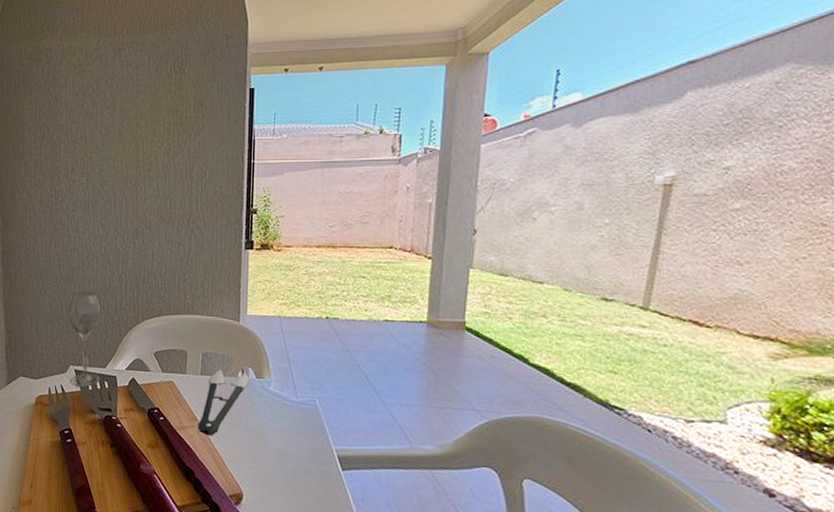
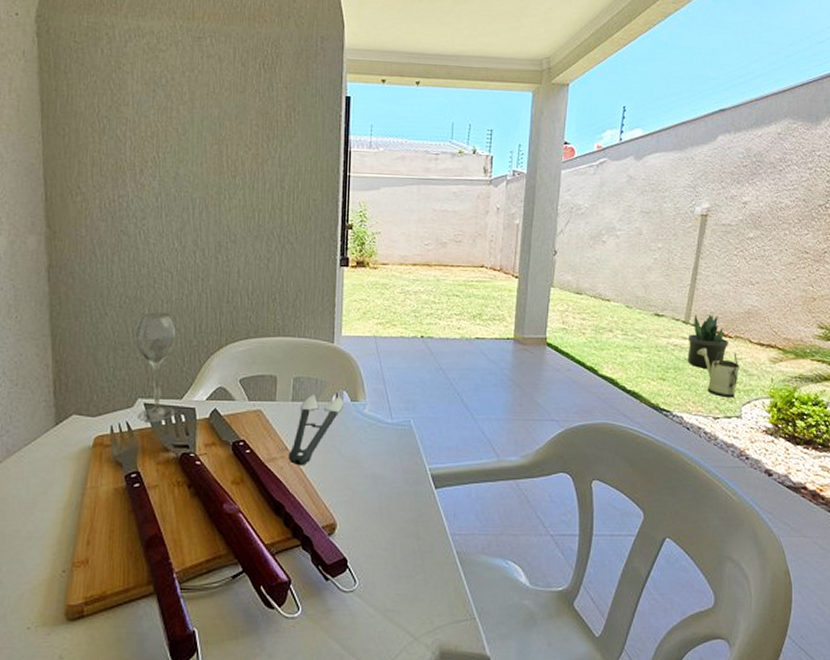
planter: none [647,299,706,364] -> present [688,314,728,370]
watering can: none [660,337,723,398] -> present [697,347,740,397]

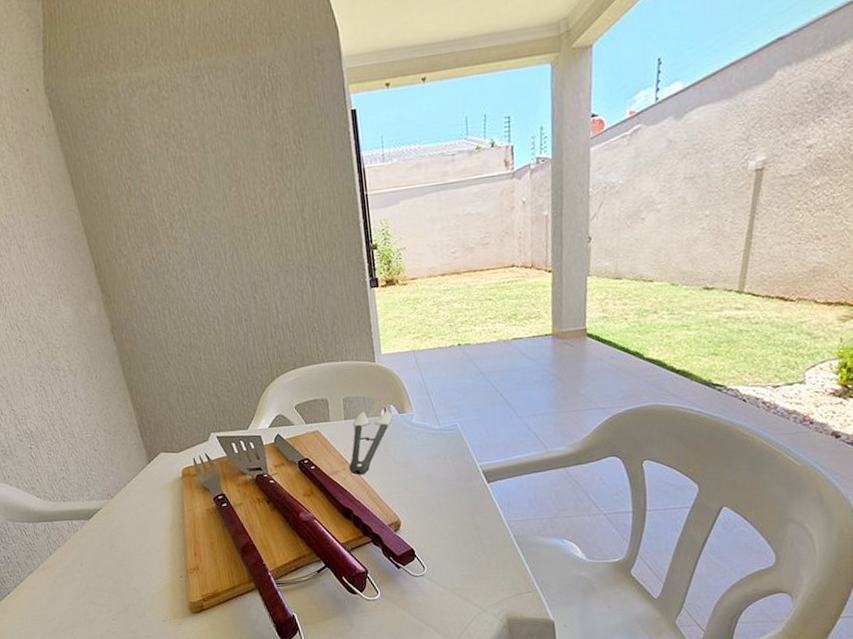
wineglass: present [133,312,178,423] -> none [195,355,246,453]
planter: present [688,314,728,370] -> none [742,279,790,338]
watering can: present [697,347,740,397] -> none [753,315,803,365]

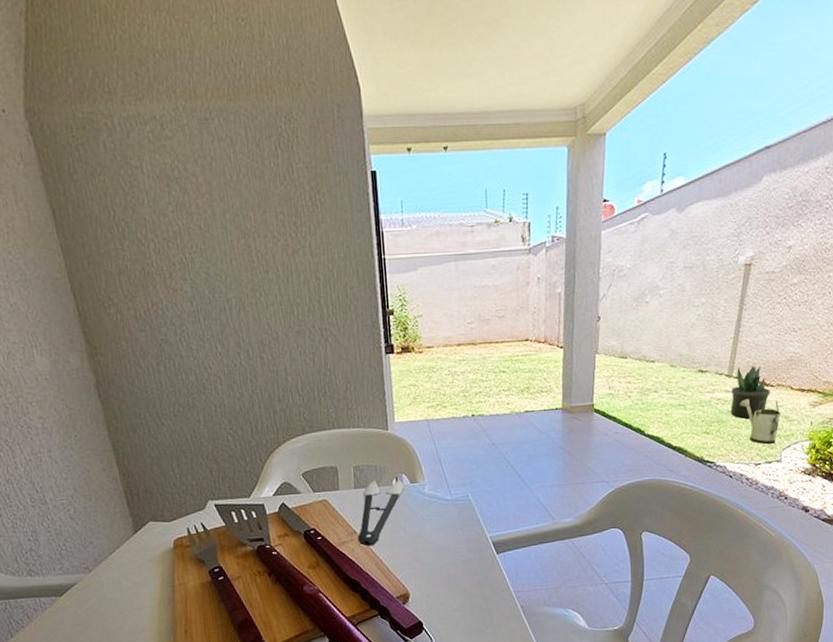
planter: none [742,279,790,338] -> present [731,365,770,420]
watering can: none [753,315,803,365] -> present [739,398,781,444]

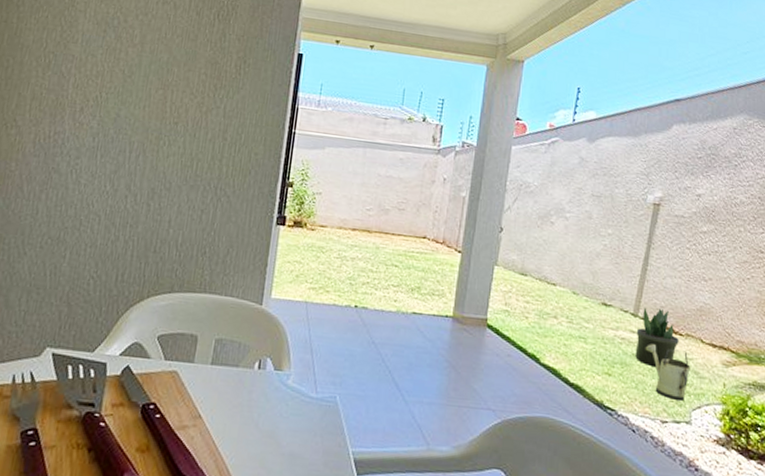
thread snips: present [357,479,405,546] -> none [200,358,268,437]

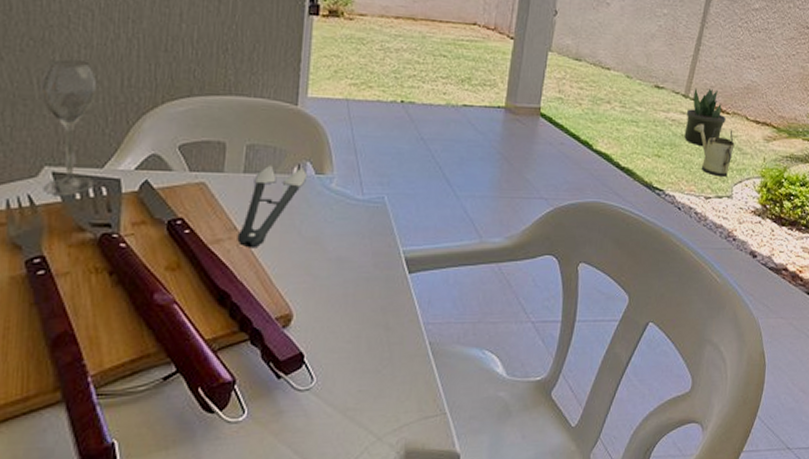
wineglass: none [43,256,98,376] -> present [38,59,99,197]
thread snips: none [200,358,268,437] -> present [237,165,308,248]

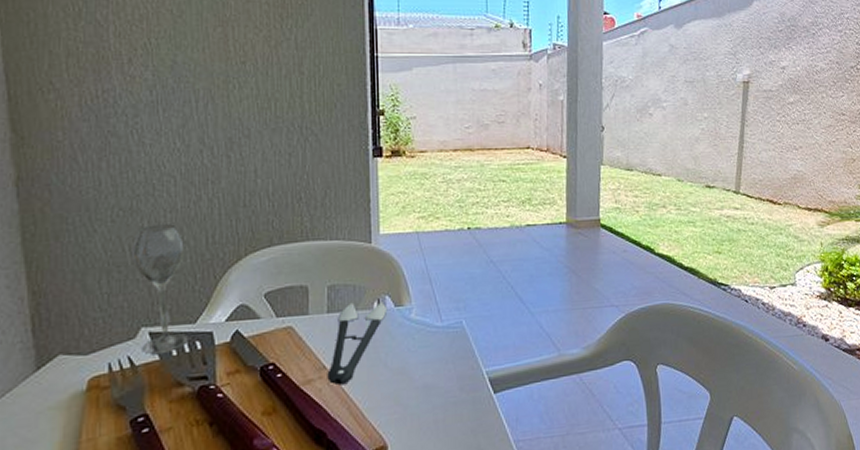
planter: present [684,88,726,147] -> none [739,183,778,239]
watering can: present [694,122,735,176] -> none [749,216,791,266]

